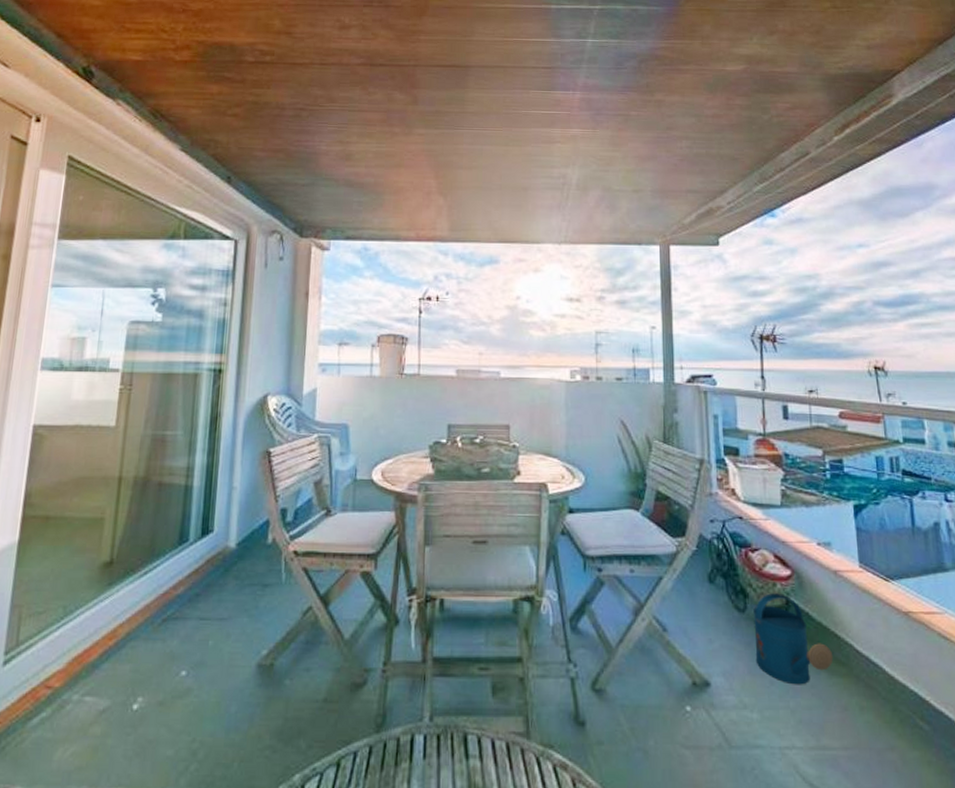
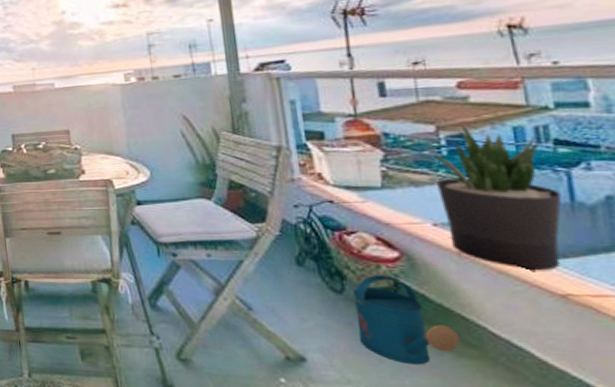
planter: none [819,452,907,588] -> present [431,125,562,270]

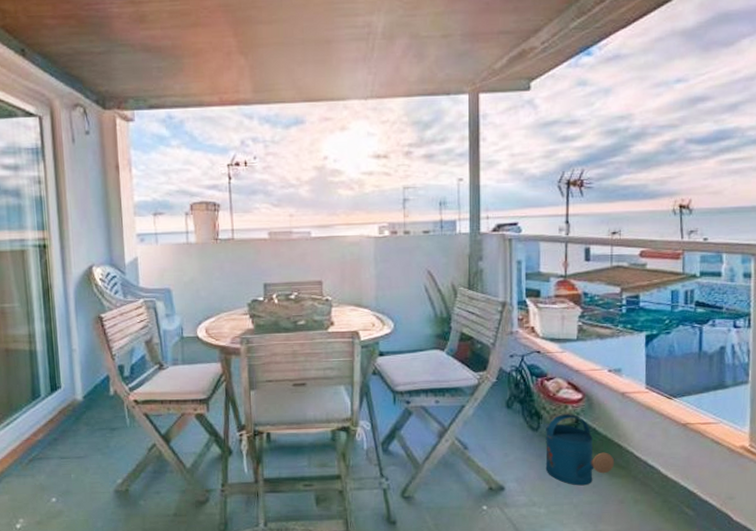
planter: present [431,125,562,270] -> none [615,288,694,405]

